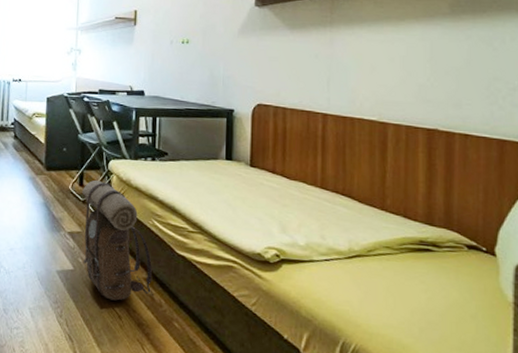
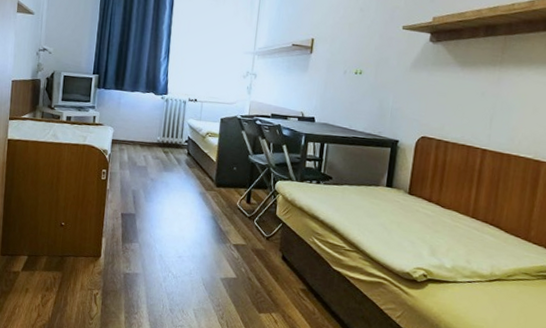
backpack: present [82,179,153,301] -> none [246,198,309,308]

